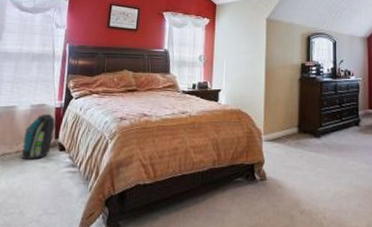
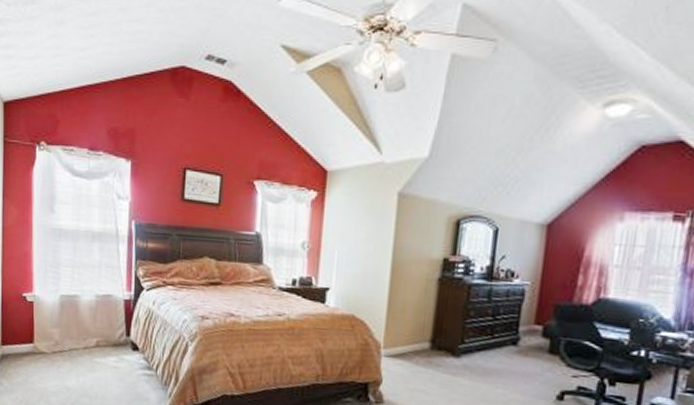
backpack: present [22,114,55,160] -> none [91,306,126,358]

